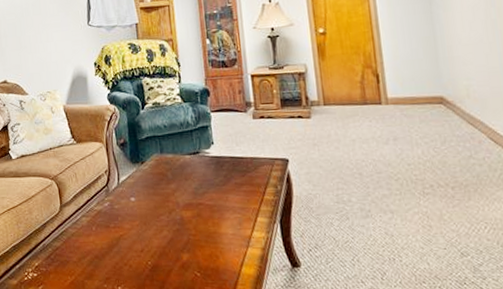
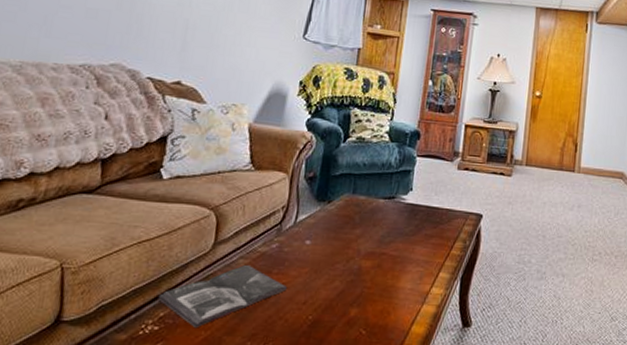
magazine: none [31,221,125,275] -> present [158,264,288,329]

